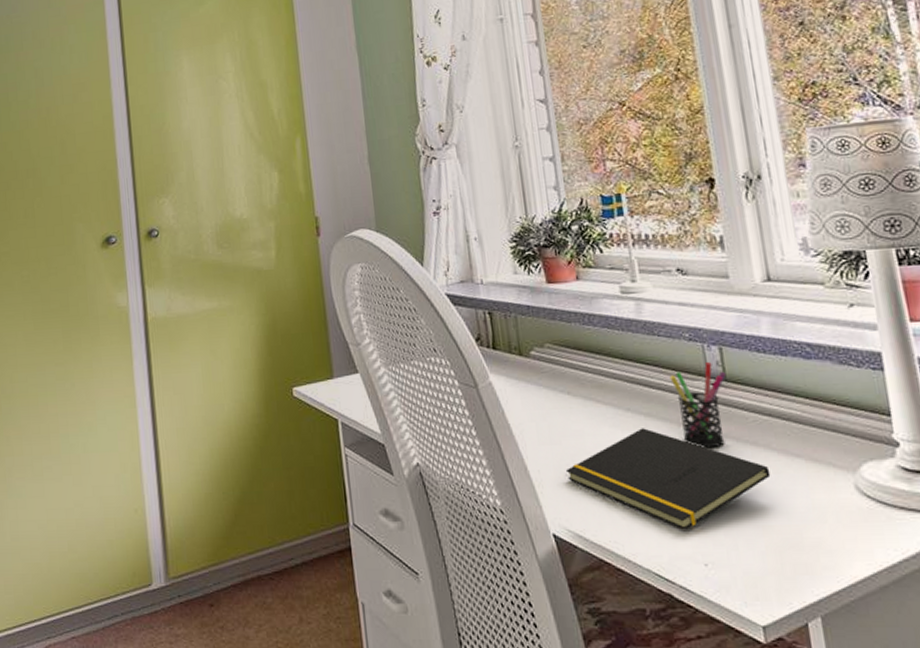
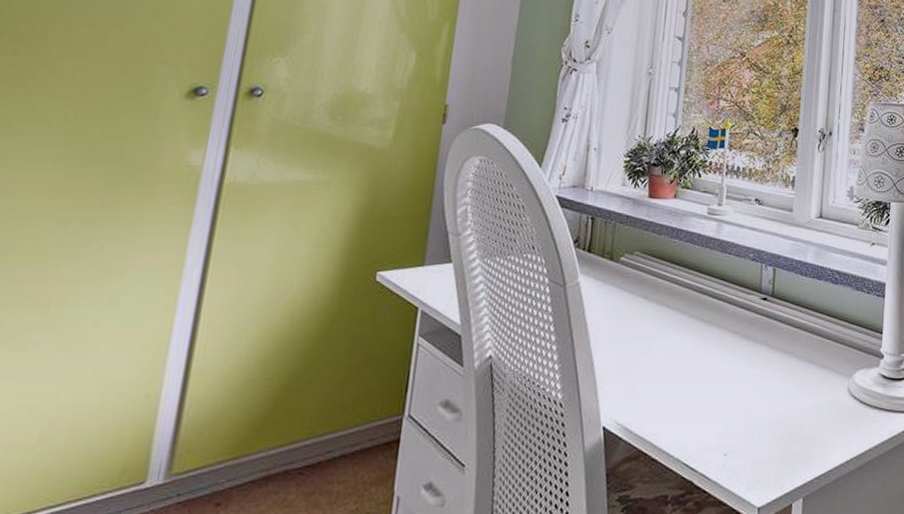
notepad: present [565,428,771,530] -> none [627,333,790,424]
pen holder: present [669,362,726,449] -> none [730,280,775,353]

